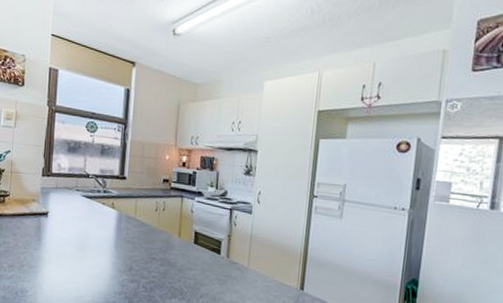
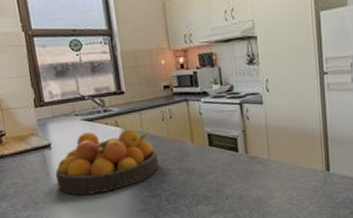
fruit bowl: none [45,208,144,268] -> present [55,128,159,195]

